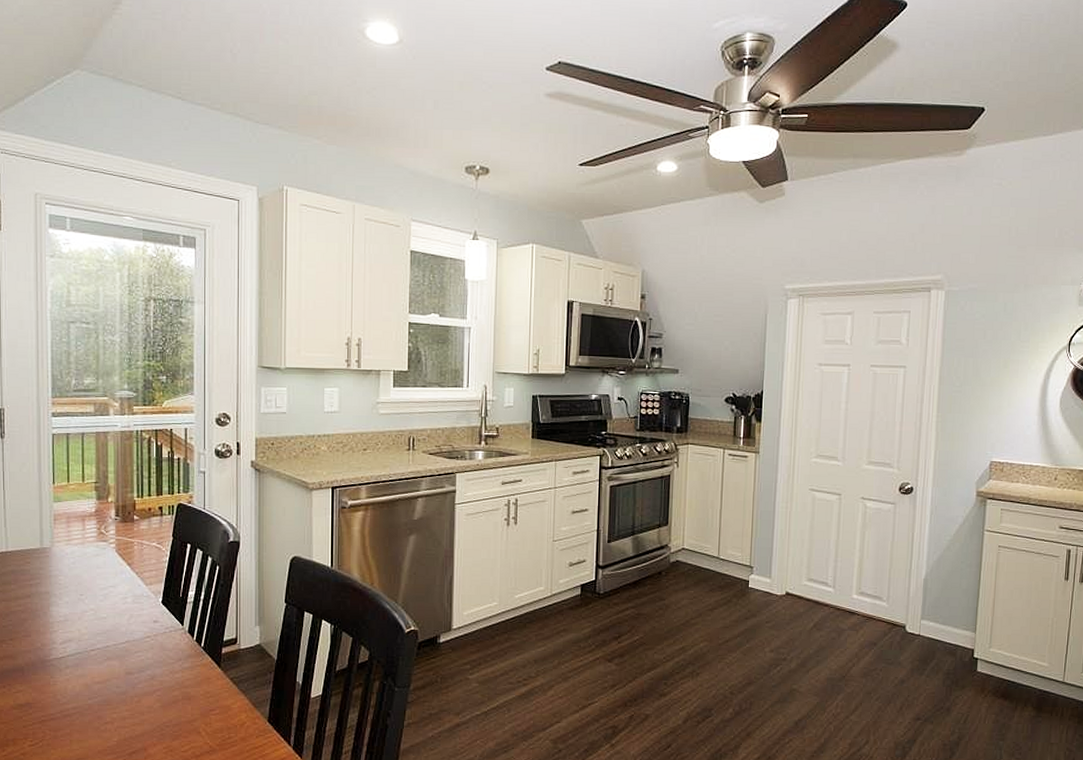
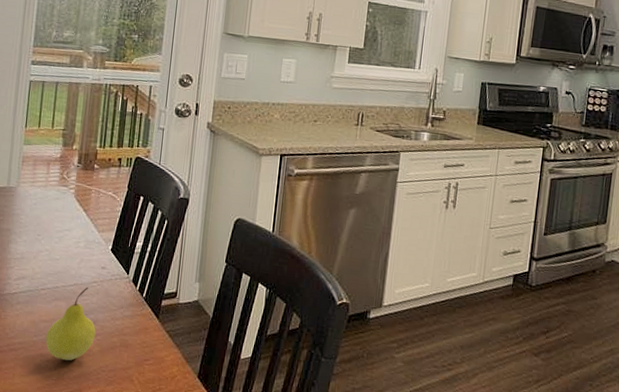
fruit: none [101,643,155,721] -> present [45,287,96,361]

